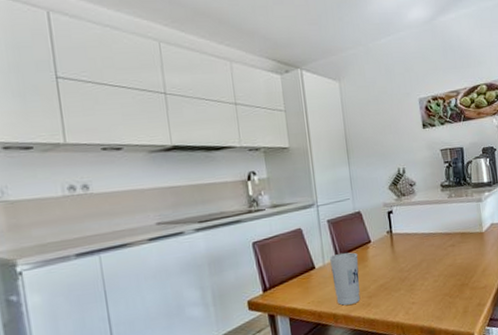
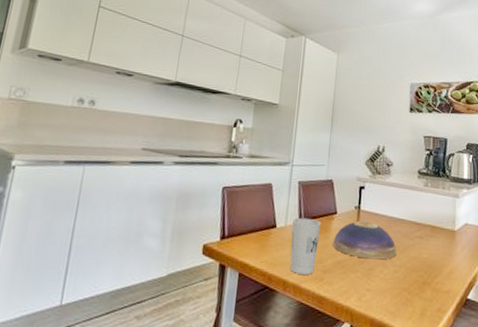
decorative bowl: none [372,242,433,278] -> present [332,221,396,260]

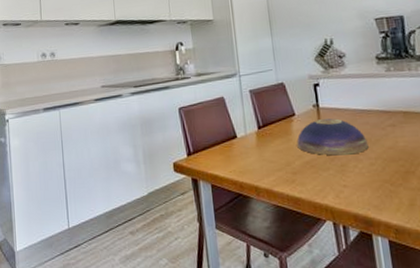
cup: present [289,217,321,275] -> none [252,124,284,179]

